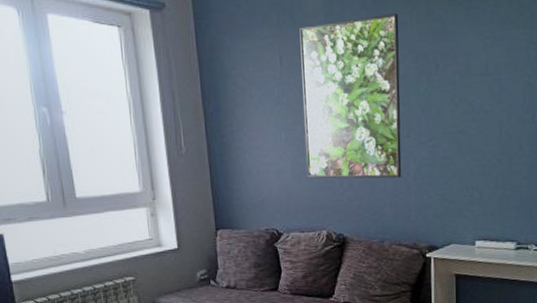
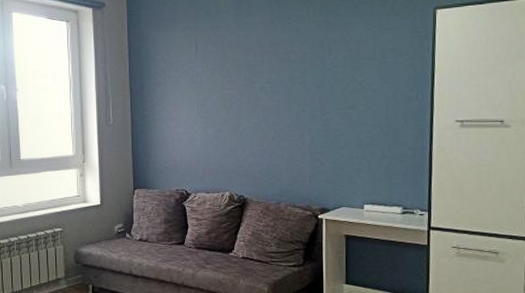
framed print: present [299,13,402,179] -> none [213,8,298,147]

